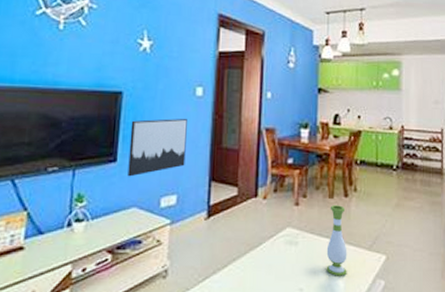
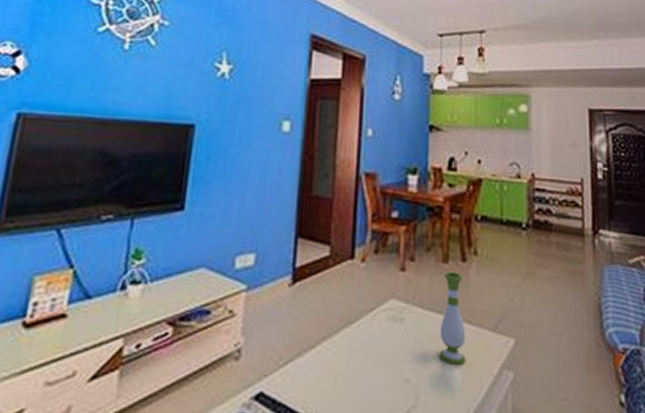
wall art: present [128,119,187,177] -> none [196,158,271,230]

